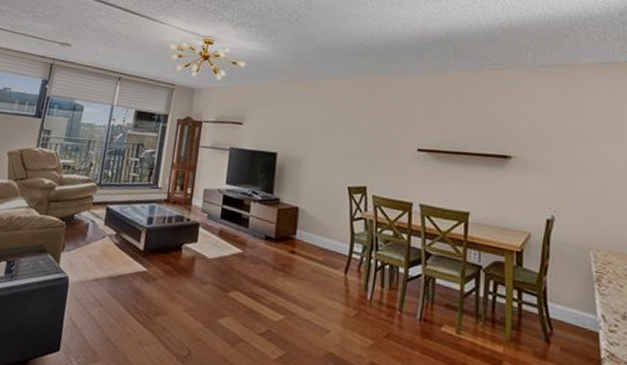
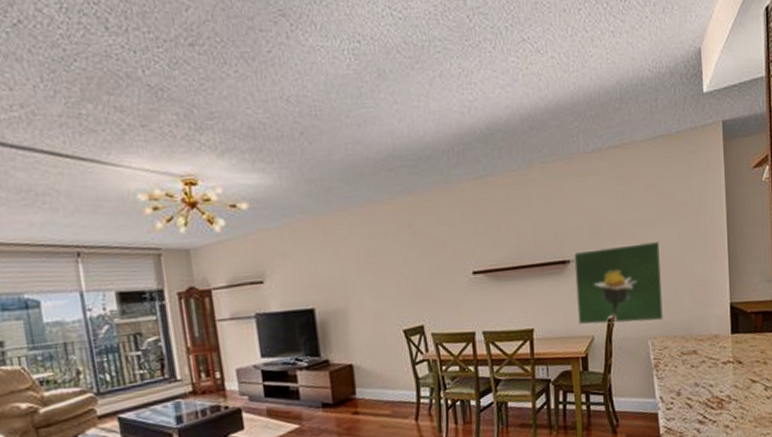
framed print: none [514,150,607,234] -> present [574,242,663,325]

